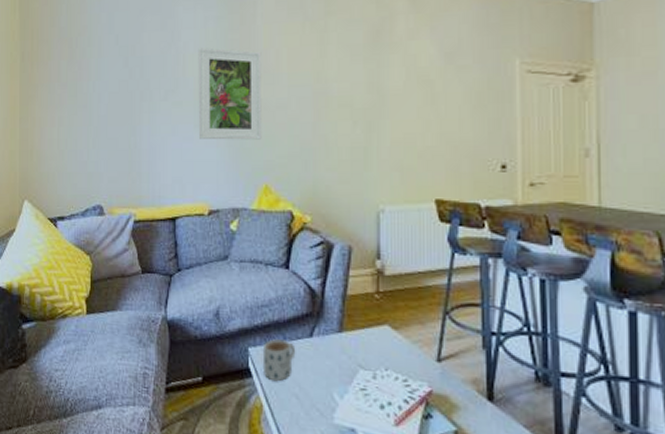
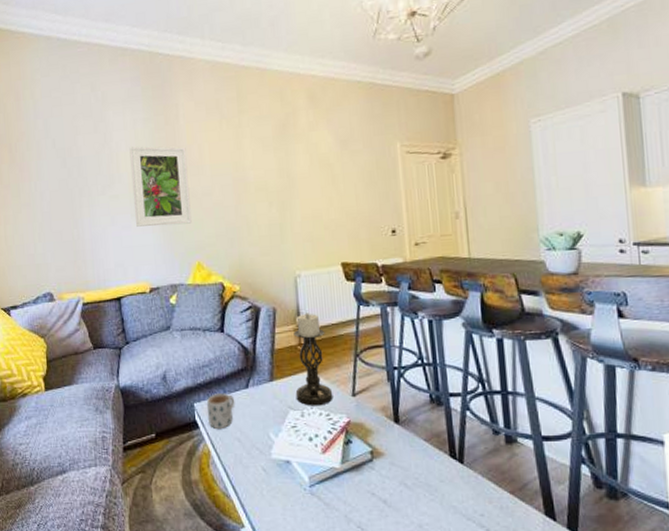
candle holder: none [368,256,413,369] -> present [293,313,333,406]

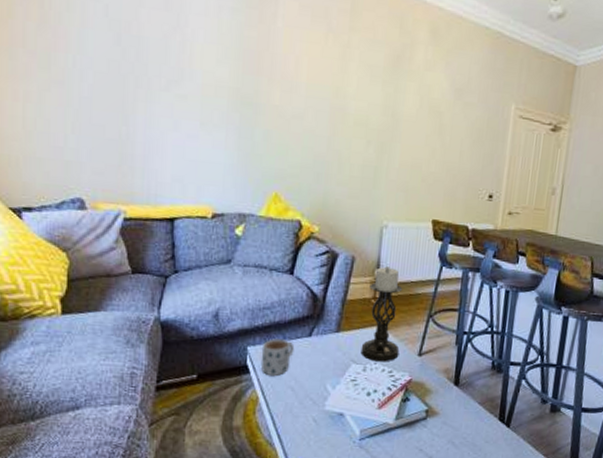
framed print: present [129,146,192,227] -> none [205,39,280,147]

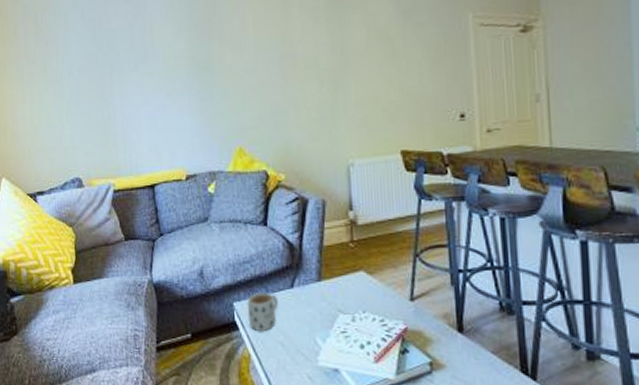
candle holder: present [360,266,403,362] -> none [345,206,389,310]

